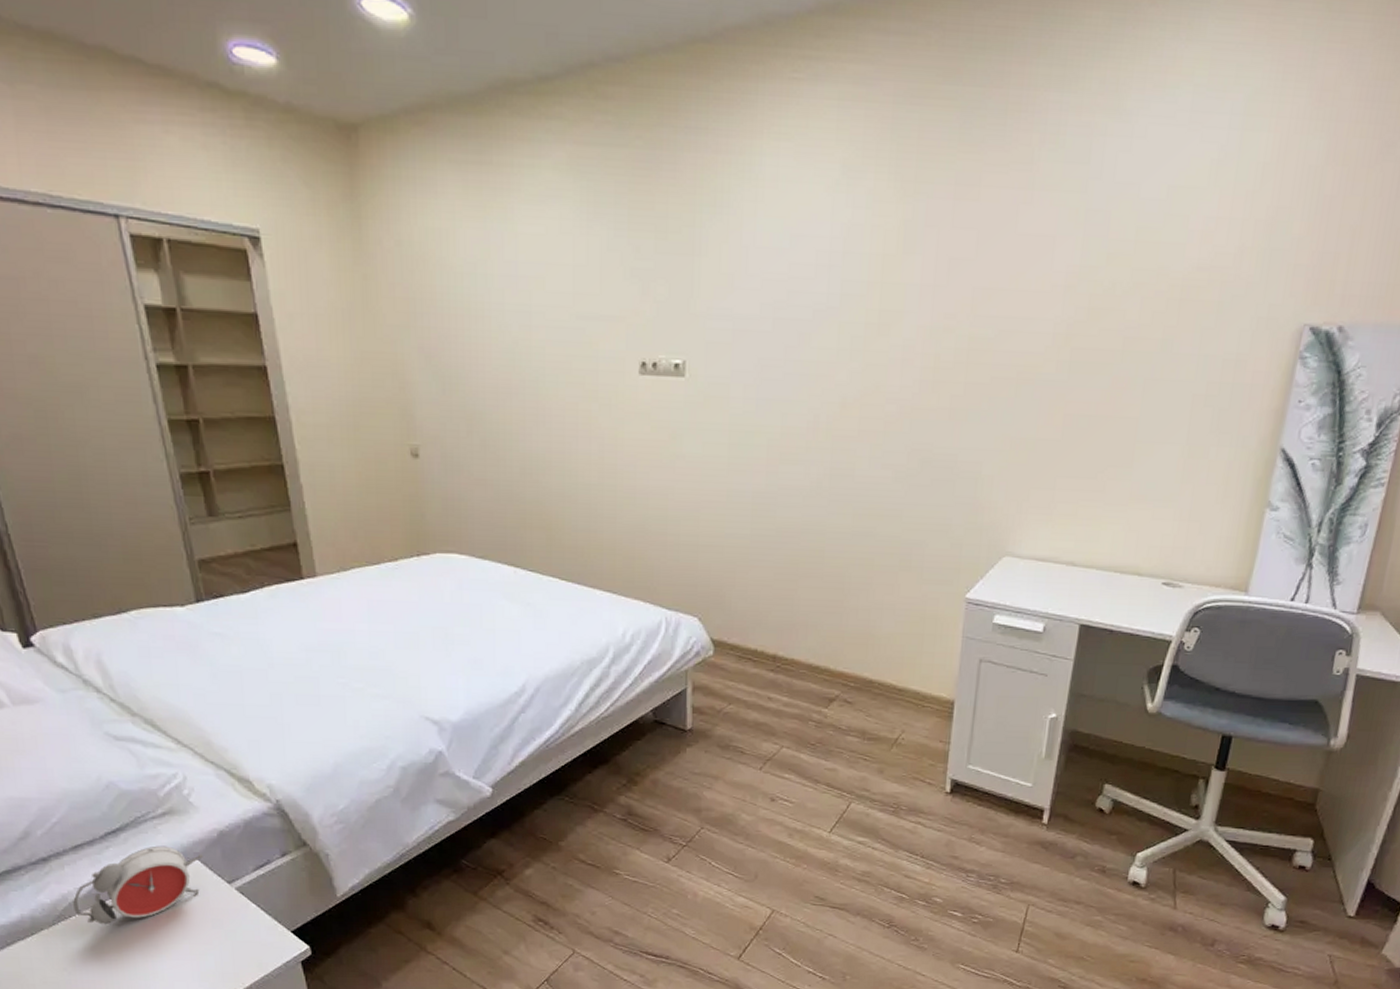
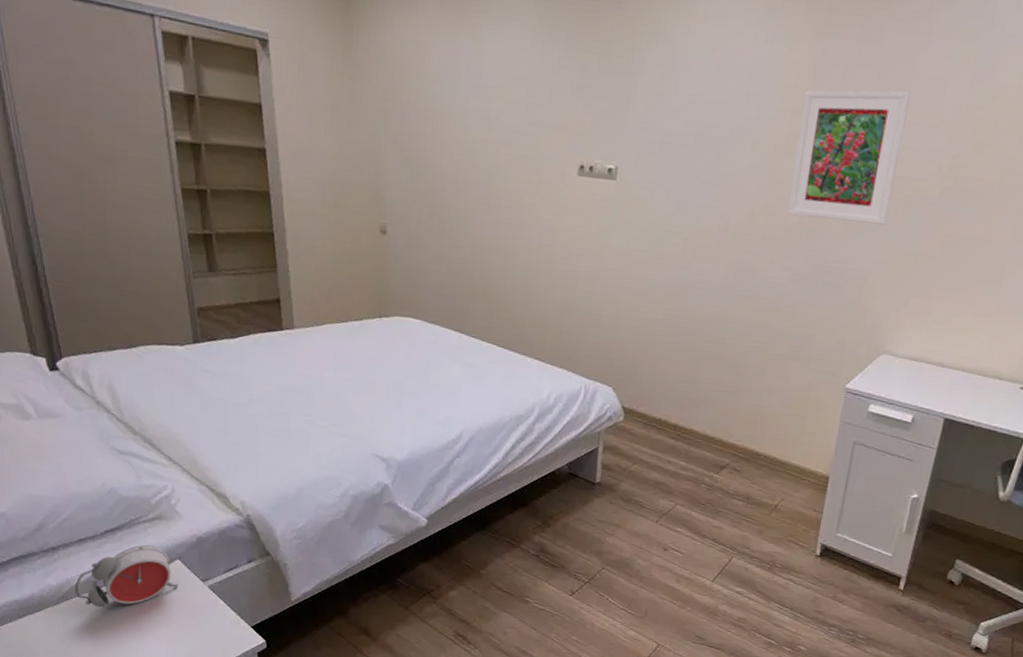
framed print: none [885,253,1015,408] -> present [788,90,910,225]

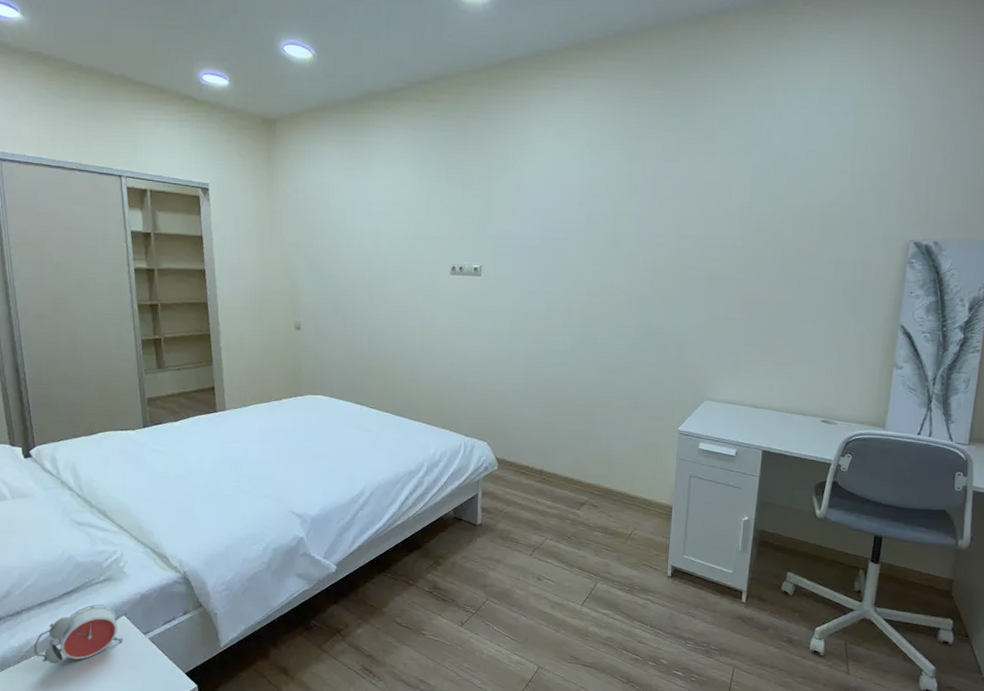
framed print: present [788,90,910,225] -> none [618,195,705,297]

